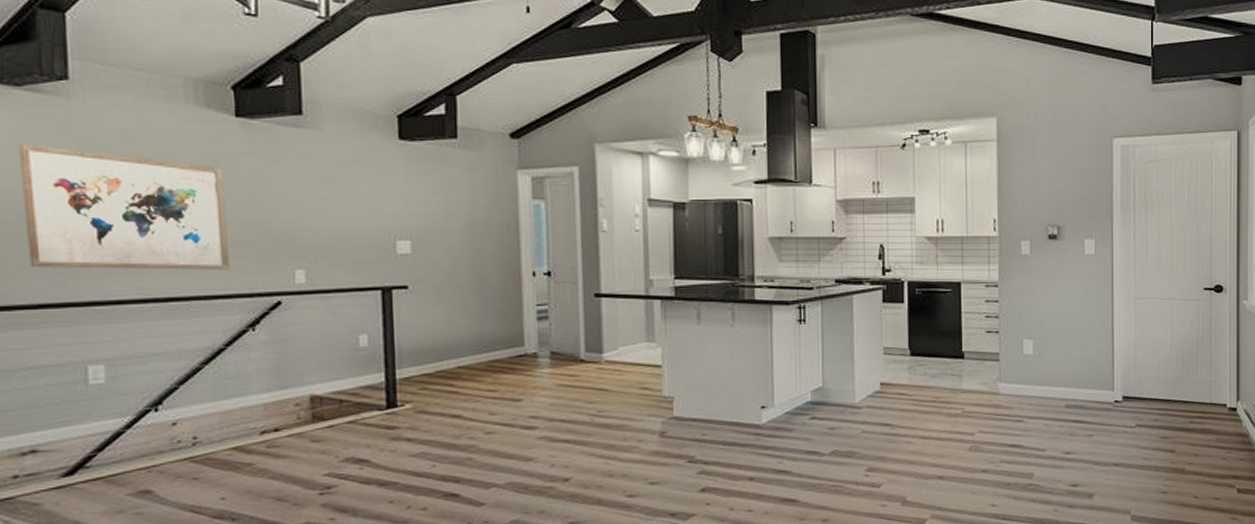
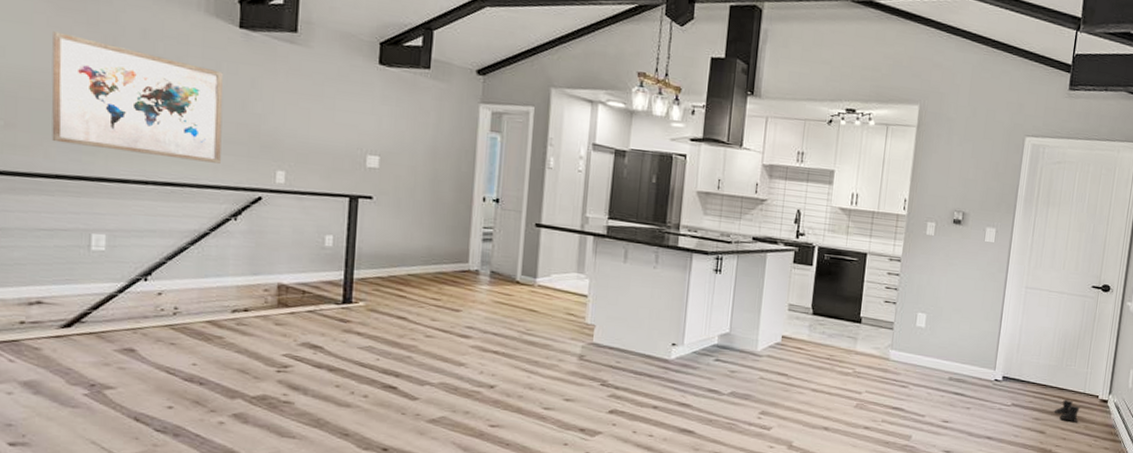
boots: none [1181,413,1209,436] -> present [1054,399,1080,422]

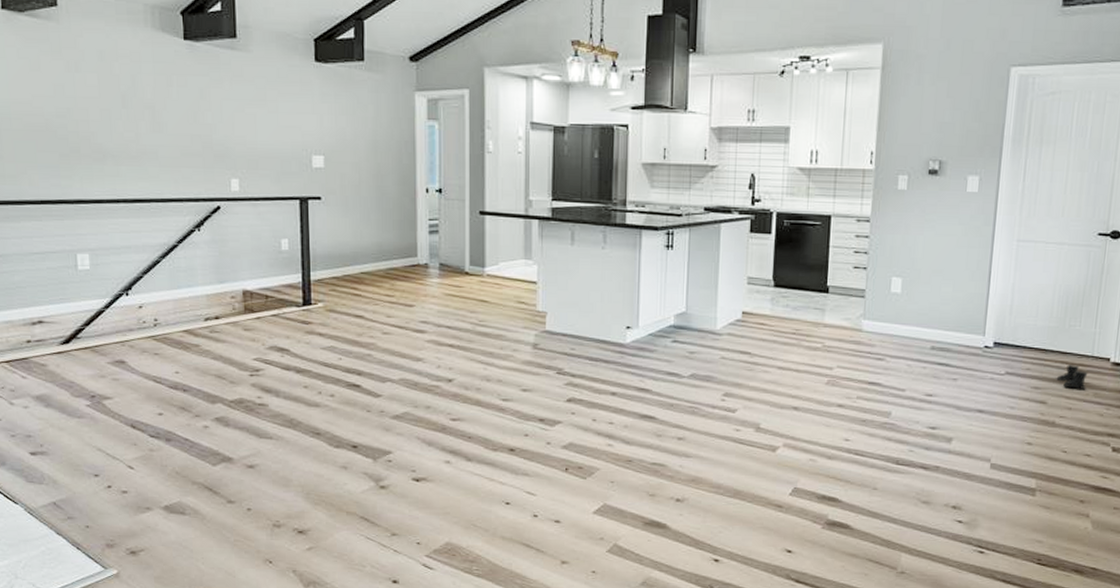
wall art: present [51,31,224,164] -> none [23,62,180,177]

